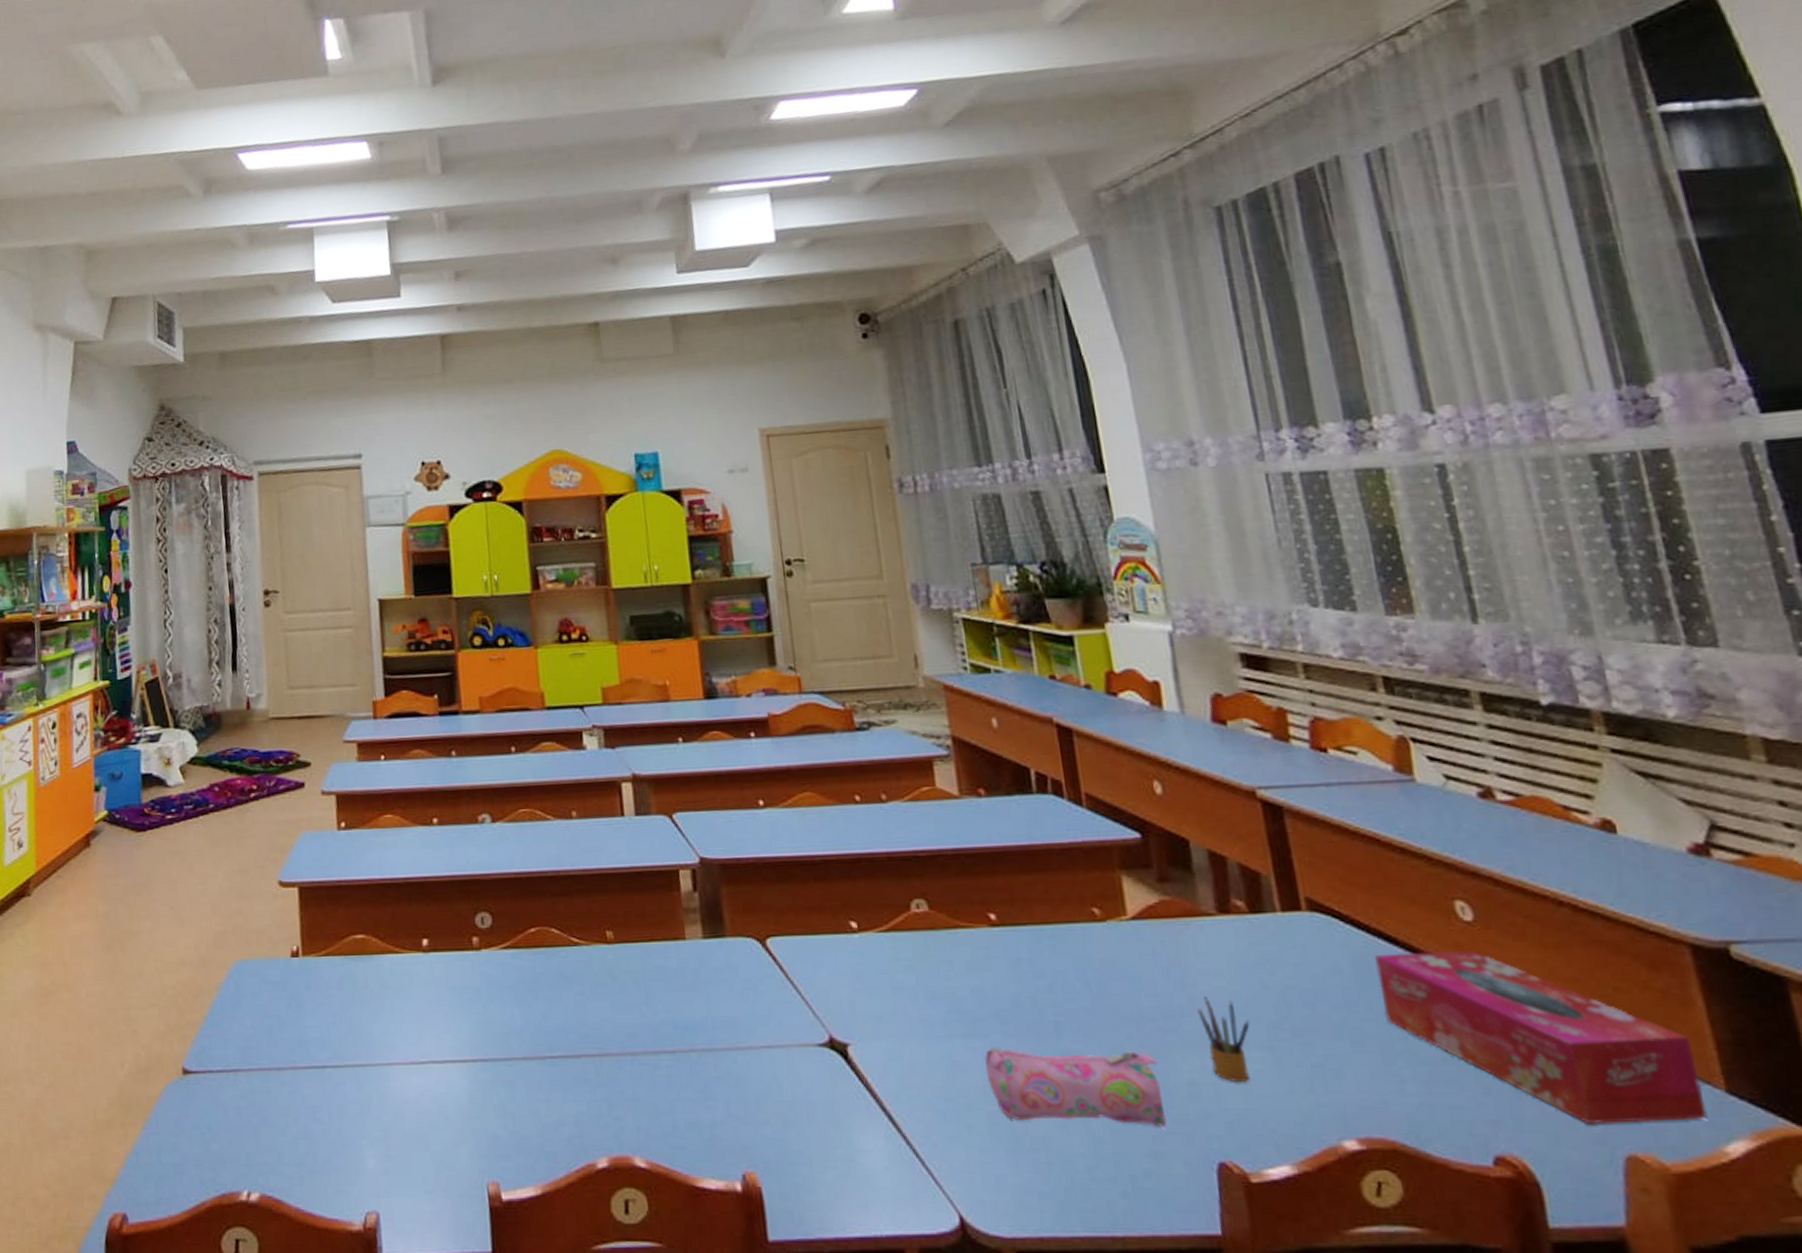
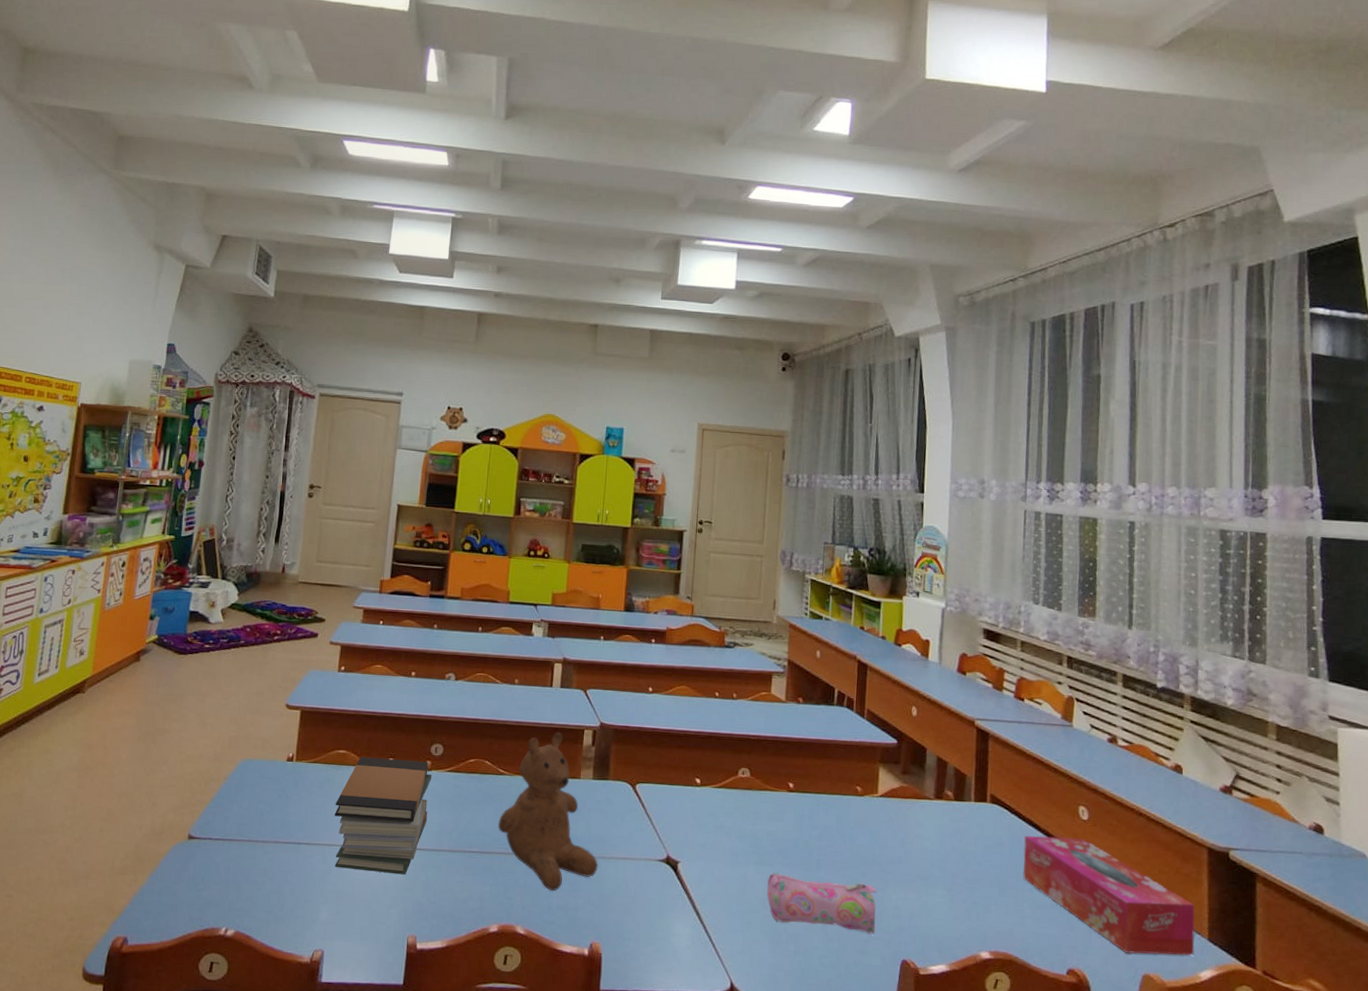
book stack: none [361,938,487,1098] -> present [334,756,432,875]
teddy bear: none [583,877,734,1103] -> present [498,732,598,891]
pencil box: present [1197,996,1251,1082] -> none [909,852,940,910]

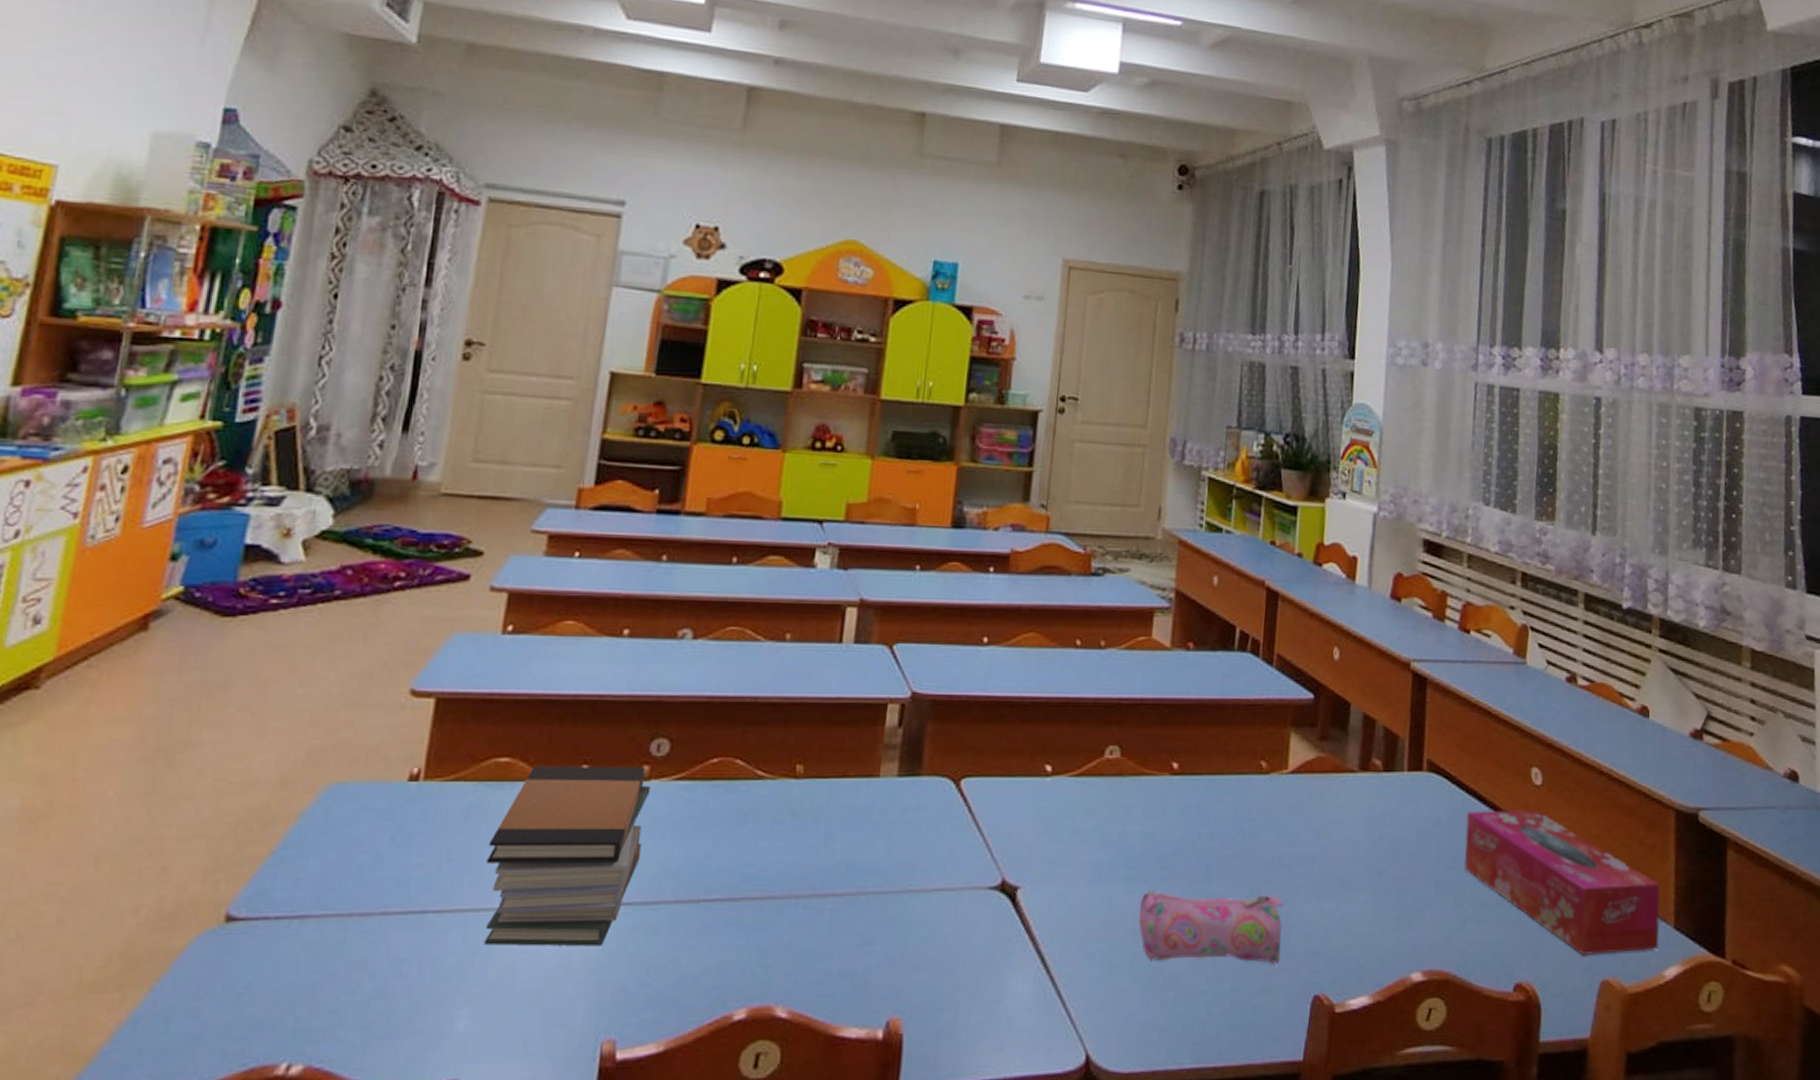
teddy bear: present [498,732,598,891] -> none [752,709,902,949]

